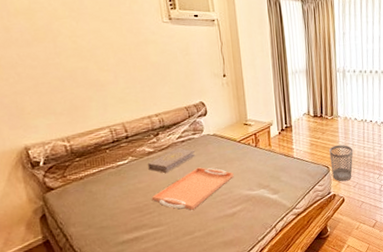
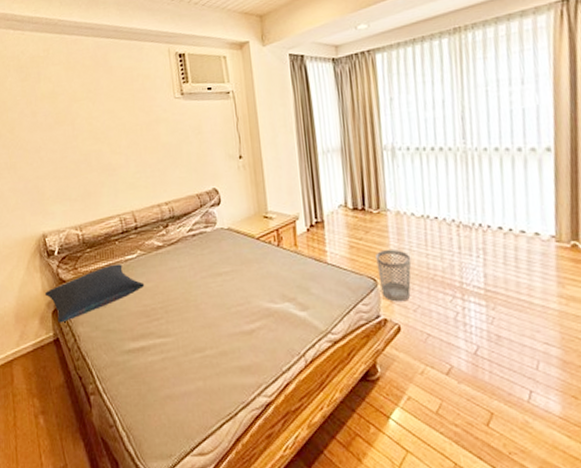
pillow: none [30,169,137,227] -> present [44,264,145,323]
book: present [148,148,196,173] -> none [156,243,208,272]
serving tray: present [153,167,234,210] -> none [160,268,252,321]

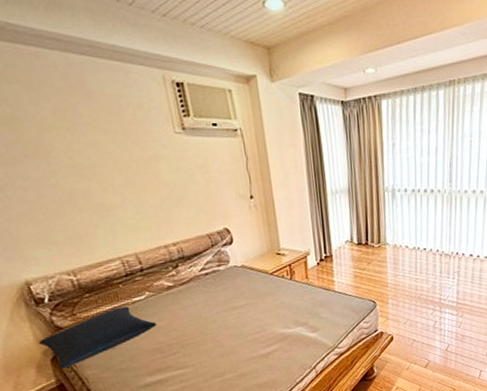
wastebasket: present [375,249,412,302] -> none [376,276,404,318]

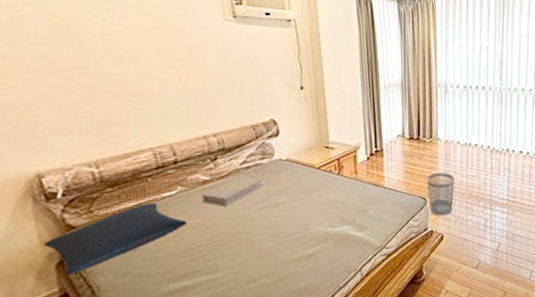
book: none [168,281,223,310] -> present [202,175,264,207]
wastebasket: none [376,276,404,318] -> present [427,172,455,216]

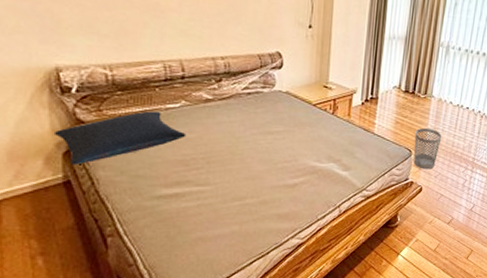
book: present [202,175,264,207] -> none [203,100,262,126]

